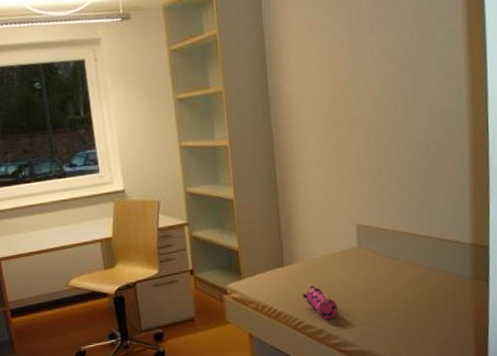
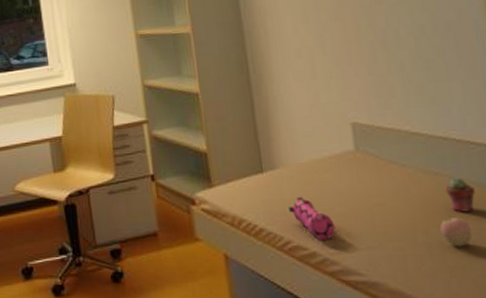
apple: none [416,298,440,322] -> present [439,216,473,247]
potted succulent: none [423,267,445,295] -> present [445,177,475,213]

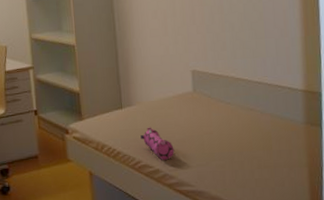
apple: present [439,216,473,247] -> none [251,141,274,164]
potted succulent: present [445,177,475,213] -> none [257,112,278,139]

